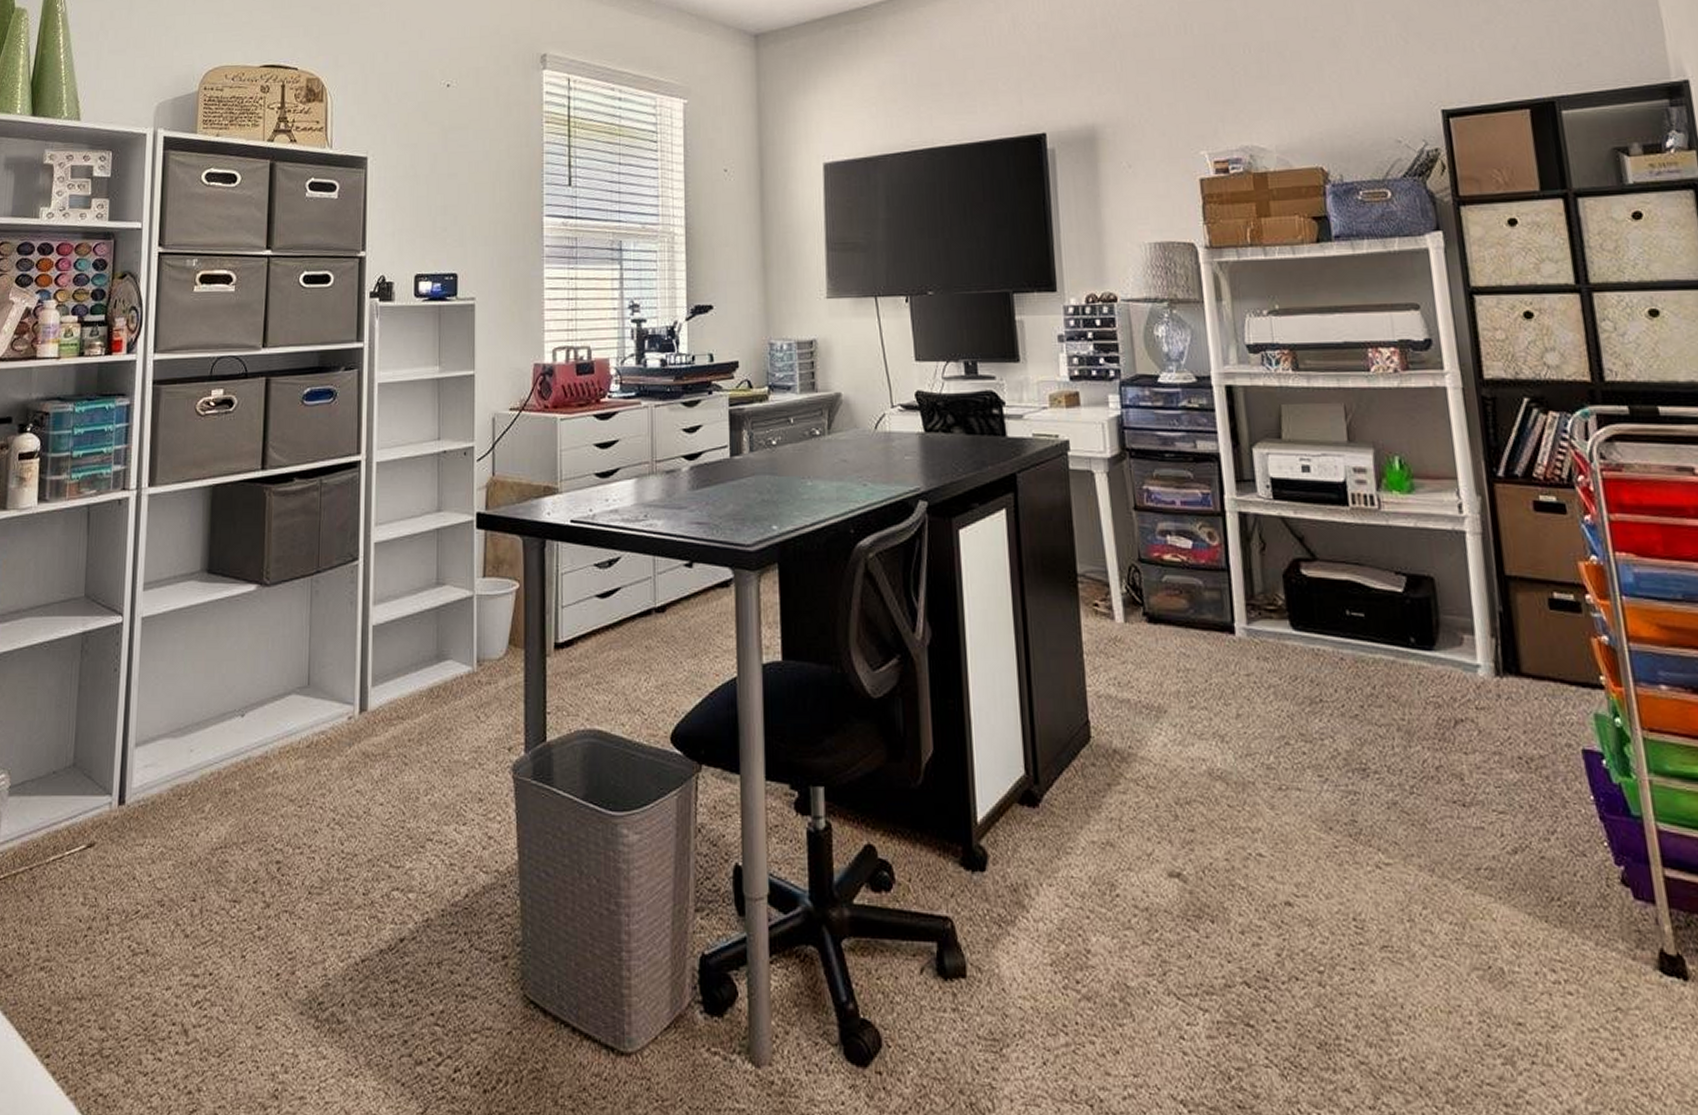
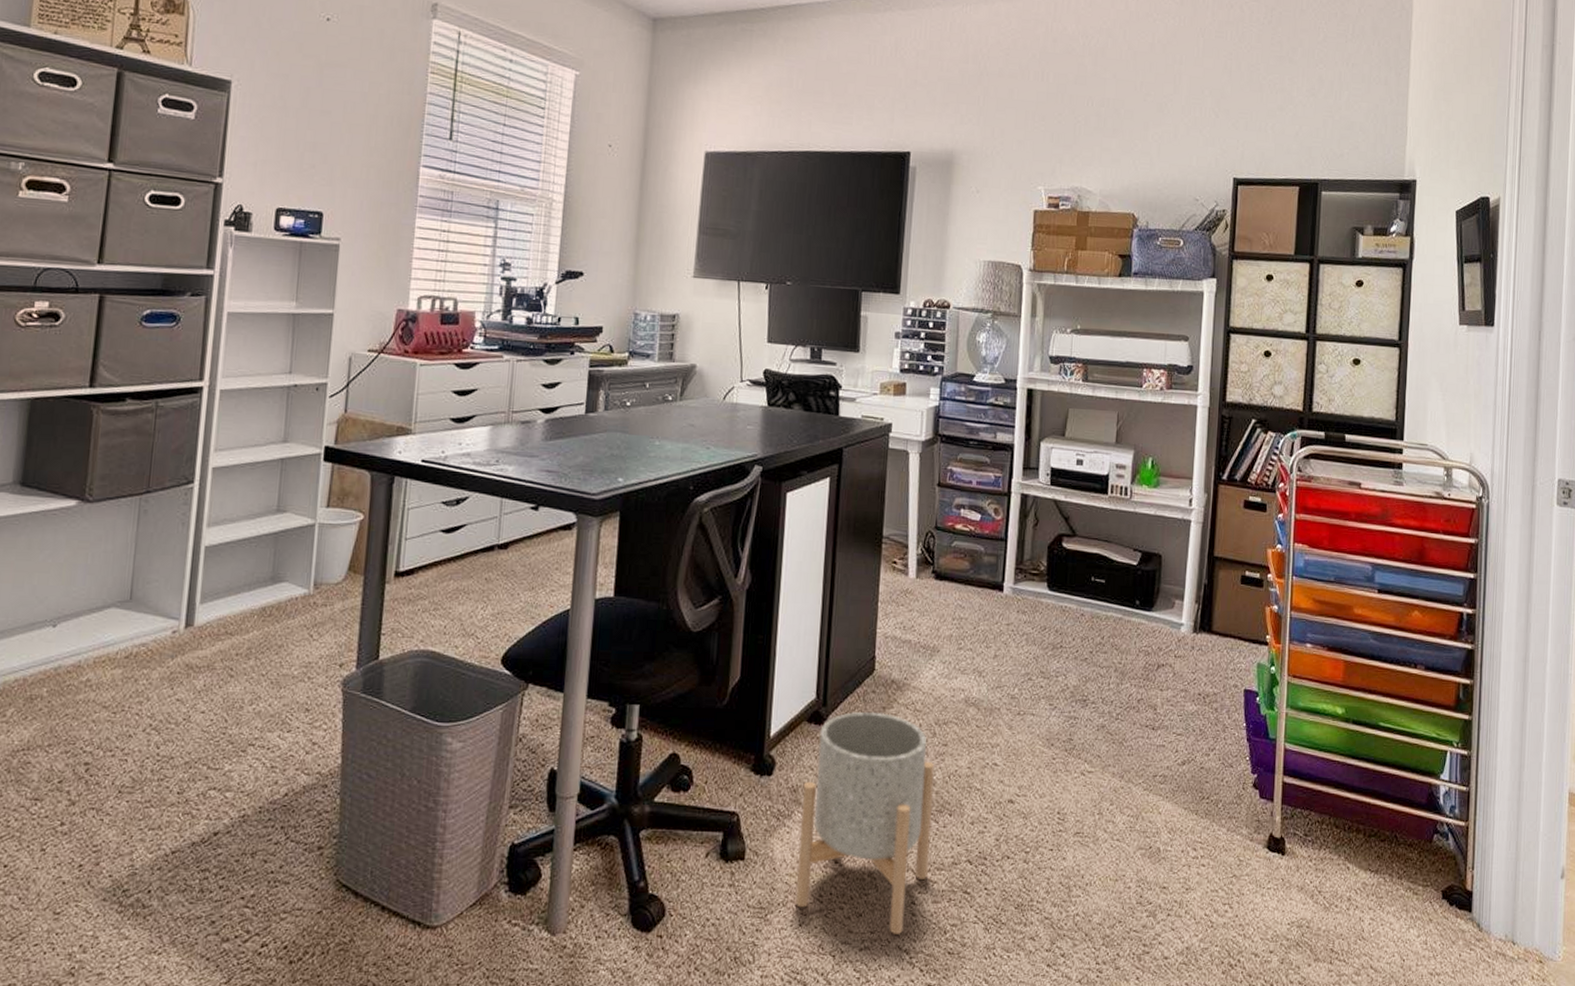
planter: none [1024,789,1195,1079] -> present [795,711,935,934]

